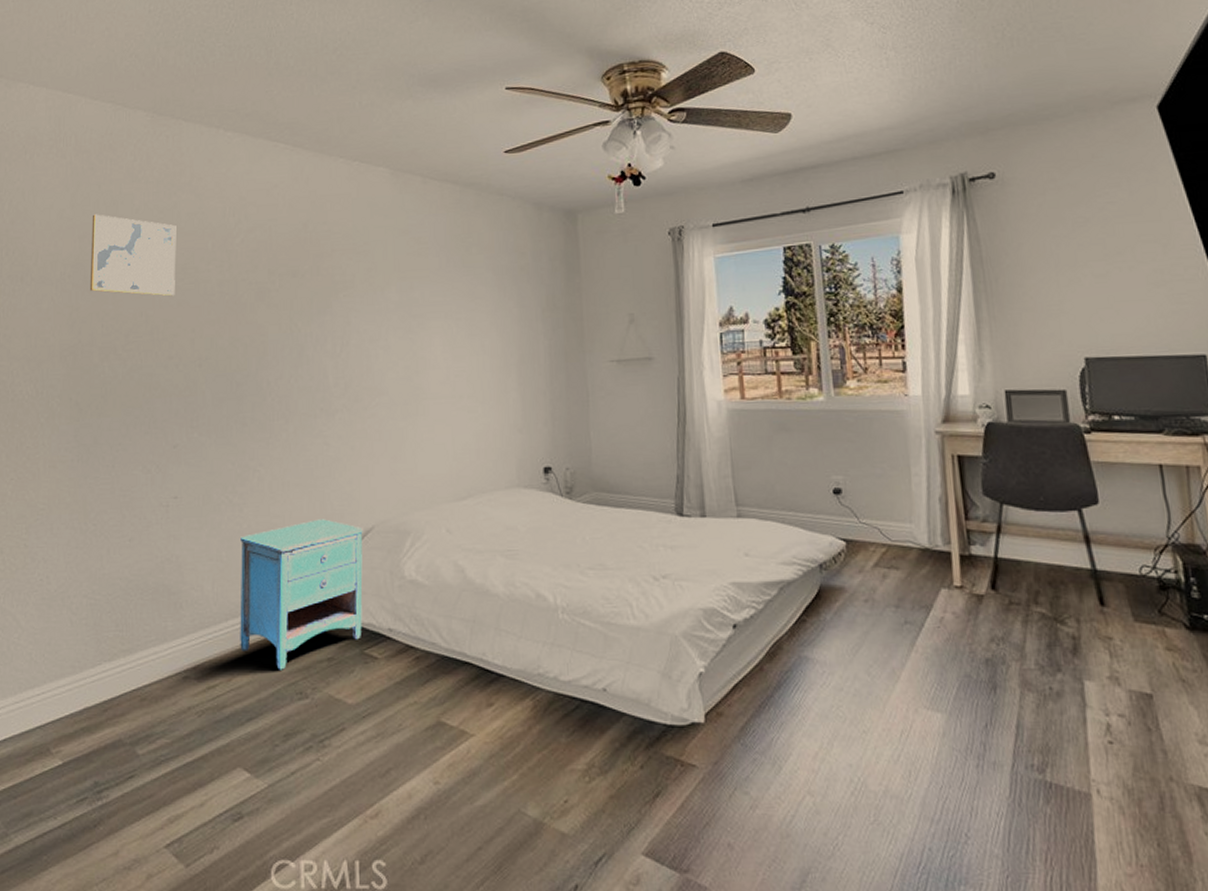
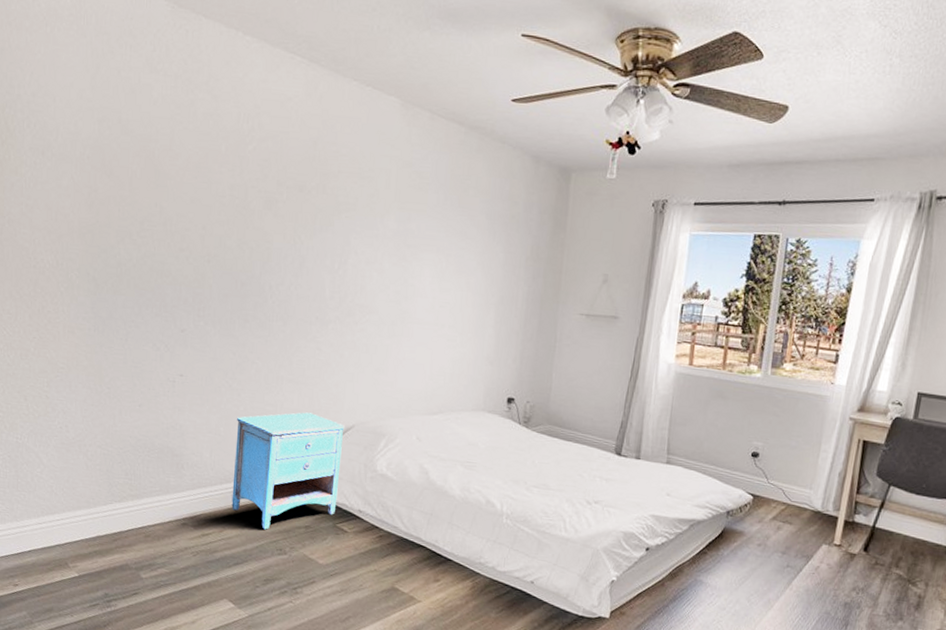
wall art: present [89,214,176,296] -> none [107,99,192,192]

